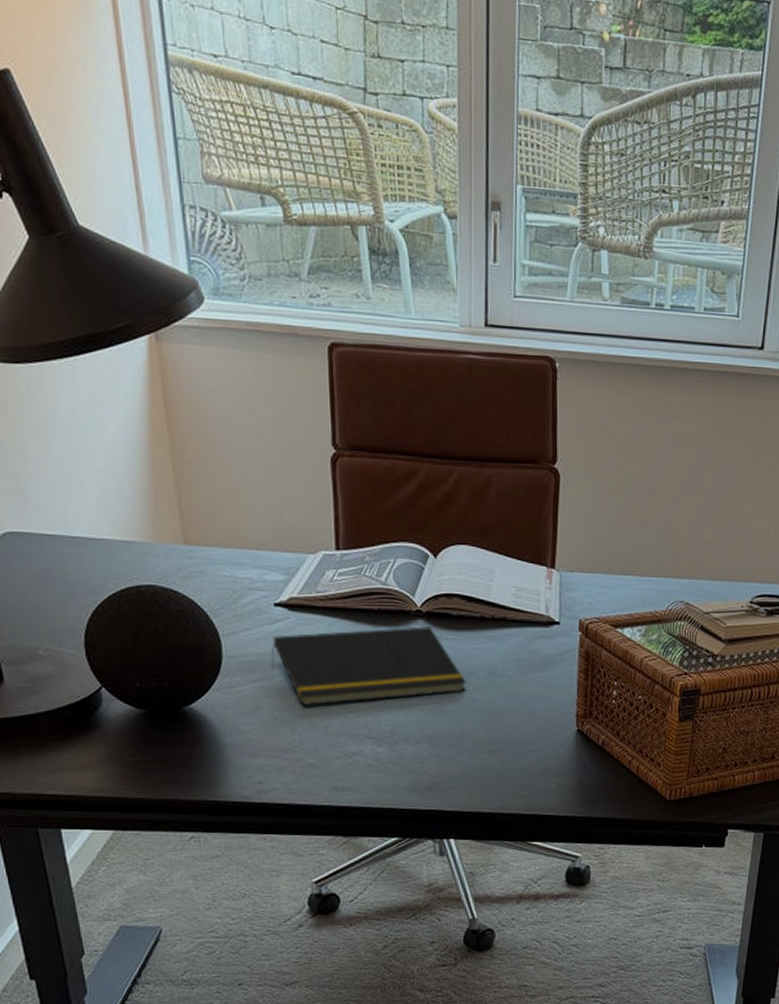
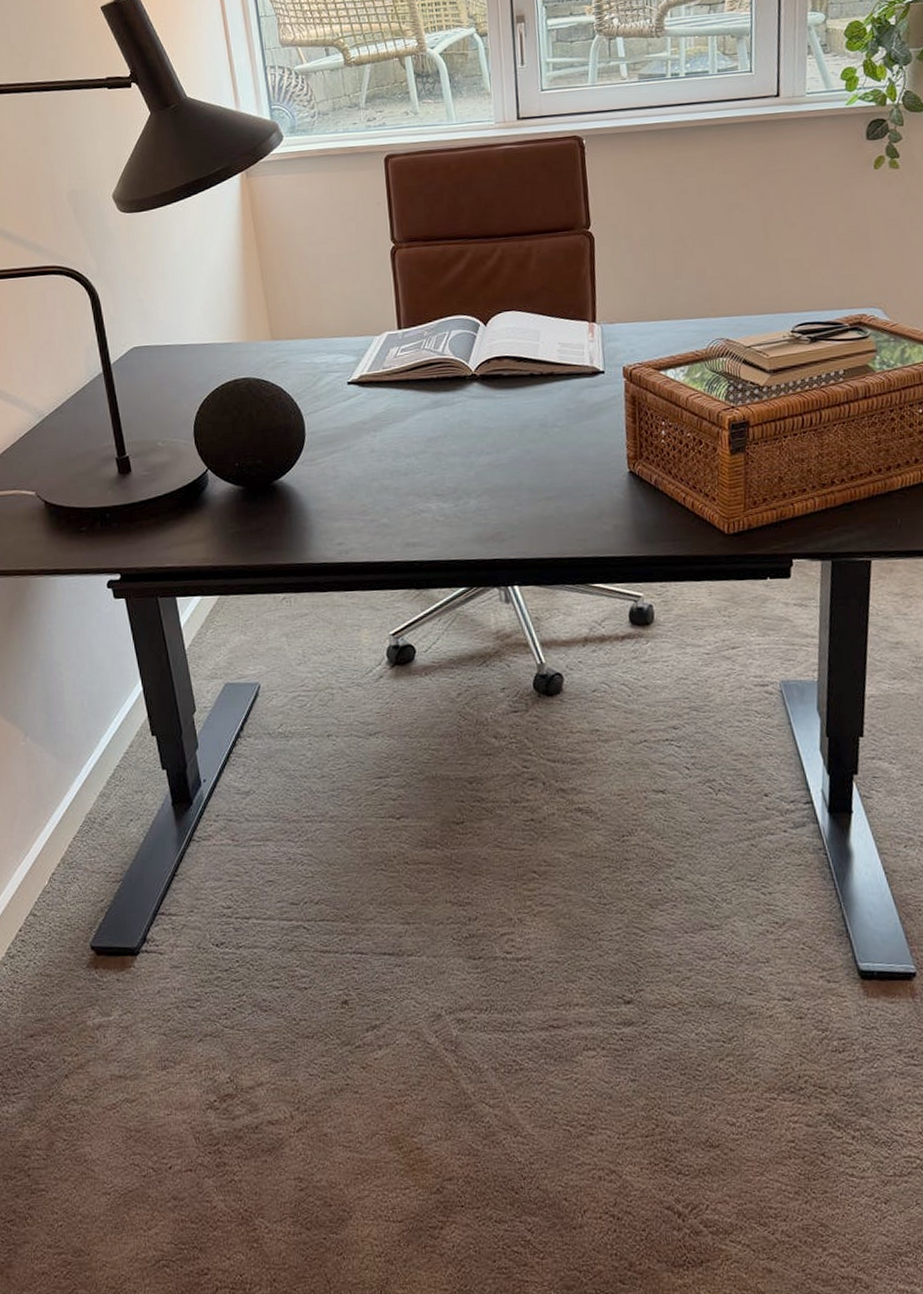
notepad: present [271,626,467,705] -> none [346,388,521,470]

